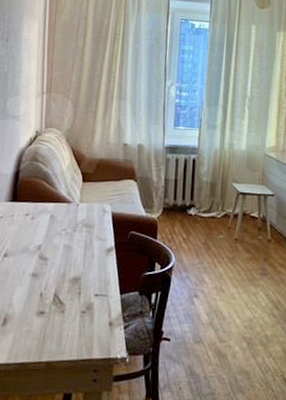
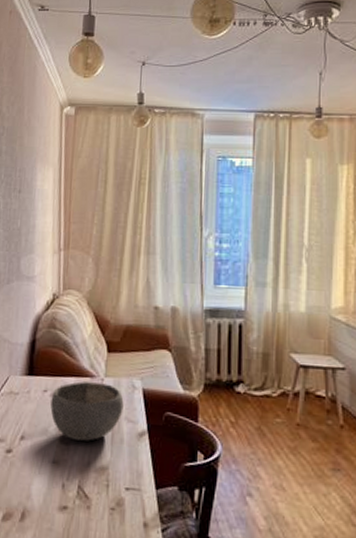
bowl: none [31,206,96,257] -> present [50,381,124,441]

